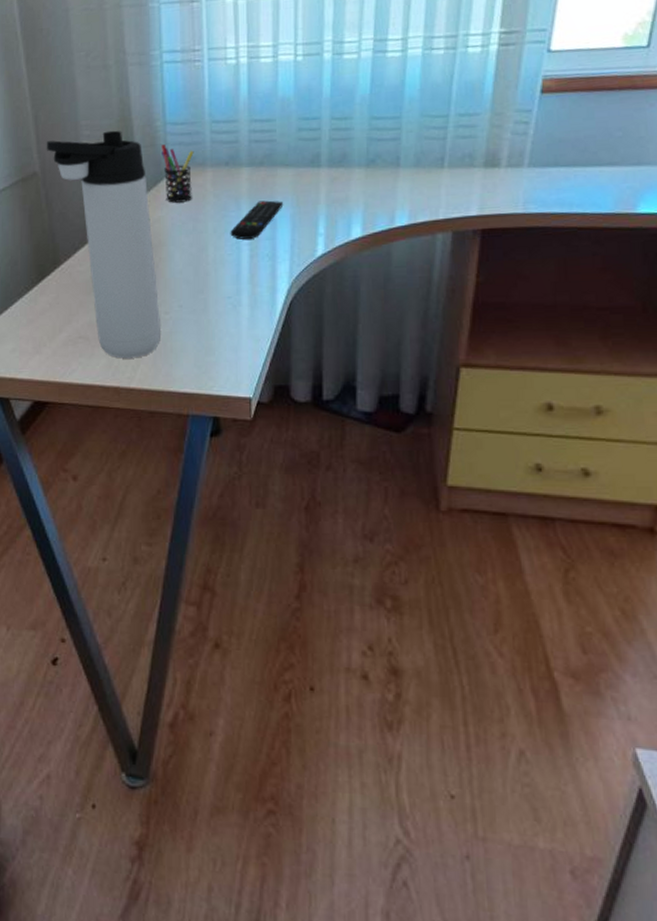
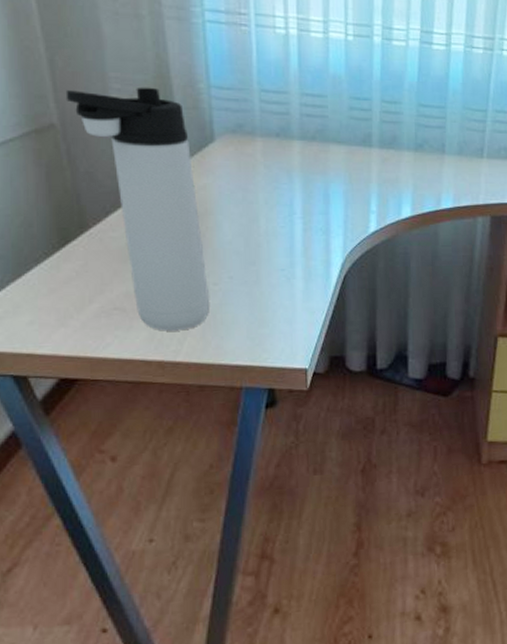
pen holder: present [162,145,194,203] -> none [206,108,242,171]
remote control: present [230,200,284,240] -> none [282,175,337,214]

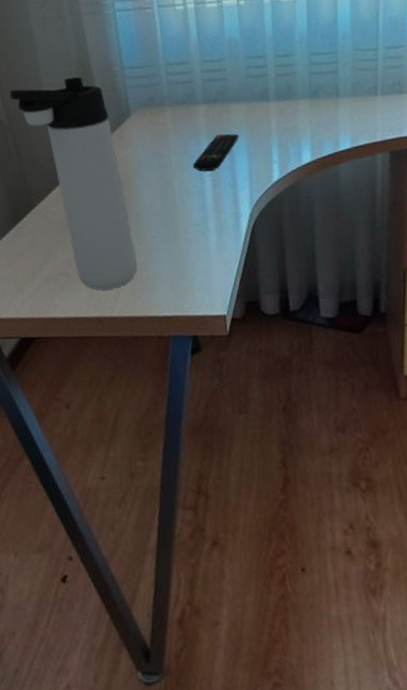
remote control: none [282,175,337,214] -> present [192,134,240,172]

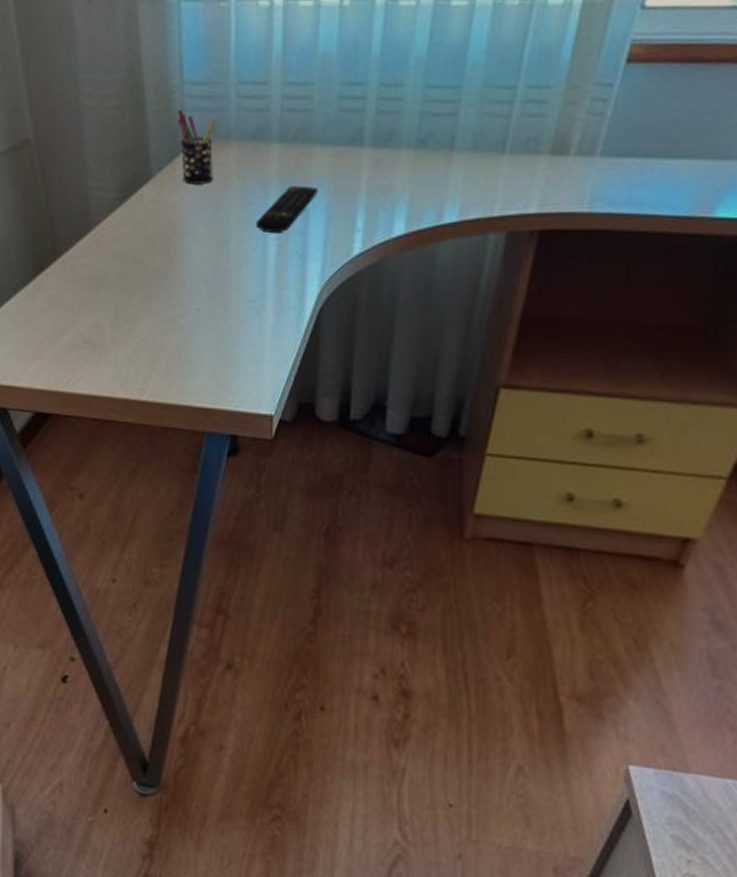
thermos bottle: present [9,76,138,290] -> none [40,88,176,368]
pen holder: none [121,88,156,142] -> present [178,110,216,185]

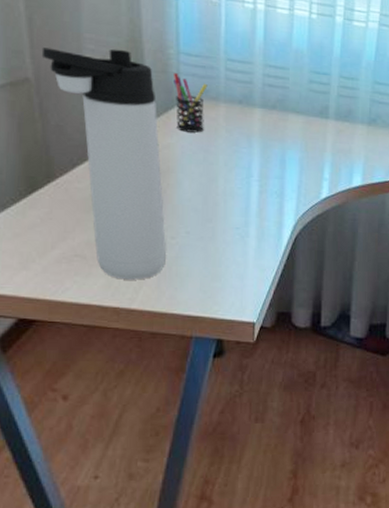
thermos bottle: none [40,88,176,368] -> present [41,47,167,280]
remote control: present [255,185,319,234] -> none [240,141,293,177]

